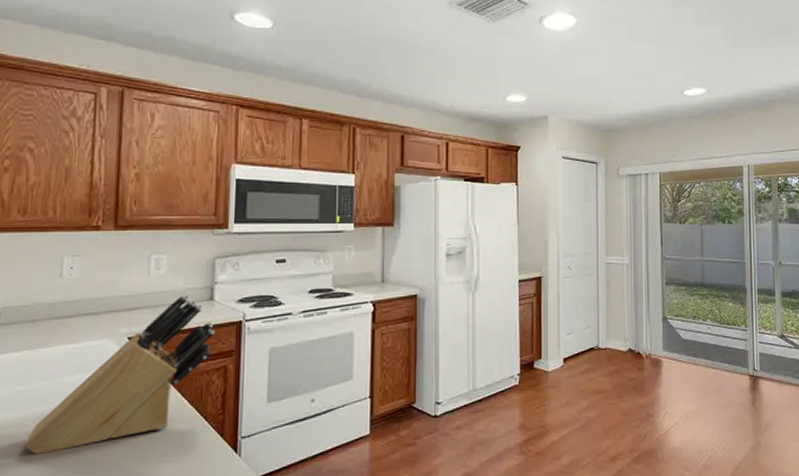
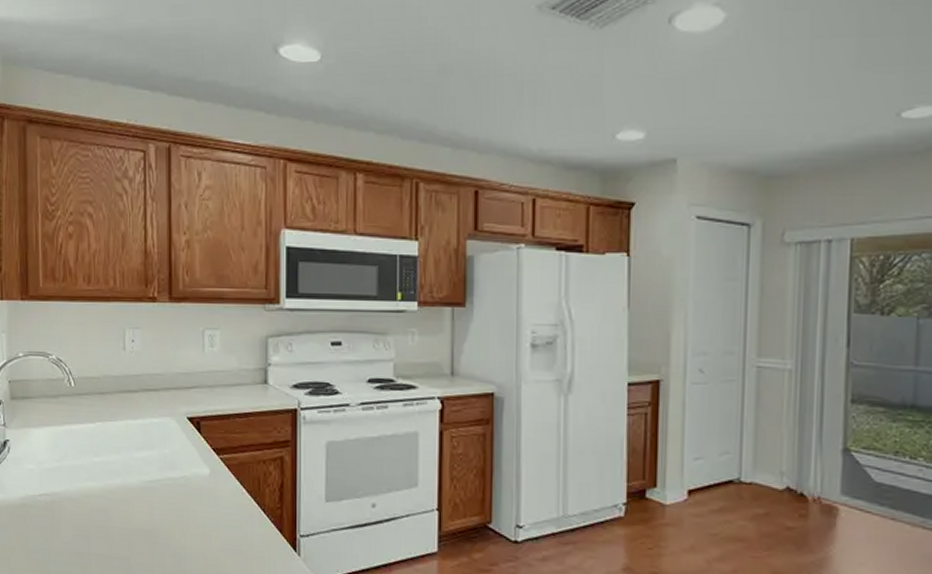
knife block: present [23,293,215,454] -> none [102,374,270,526]

